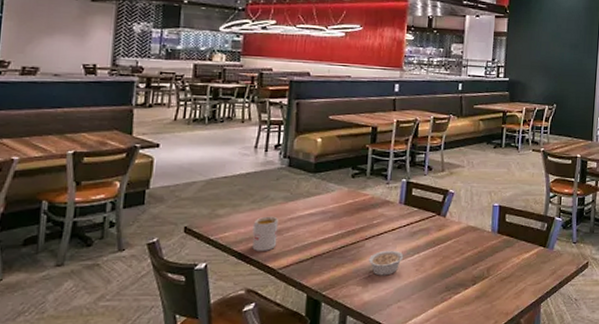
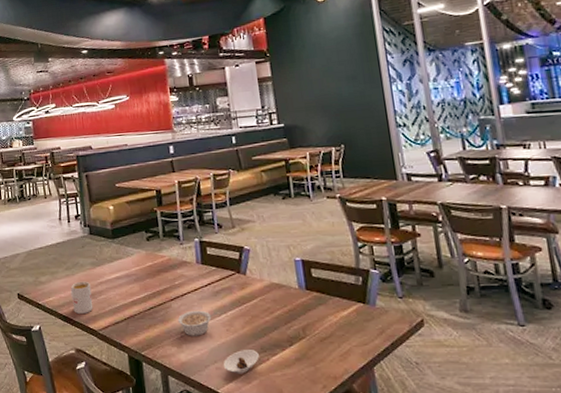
saucer: none [405,289,443,312] -> present [223,350,259,374]

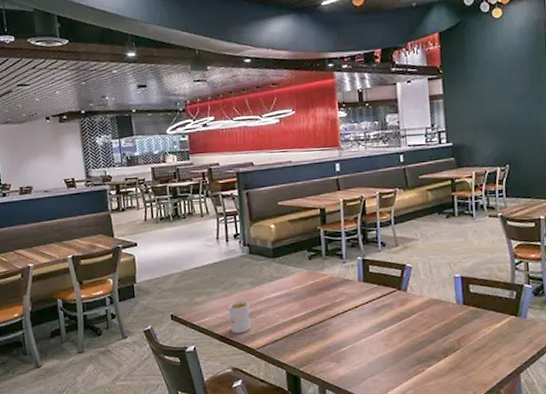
legume: present [177,310,218,336] -> none [337,326,377,352]
saucer: present [223,350,259,374] -> none [380,362,415,385]

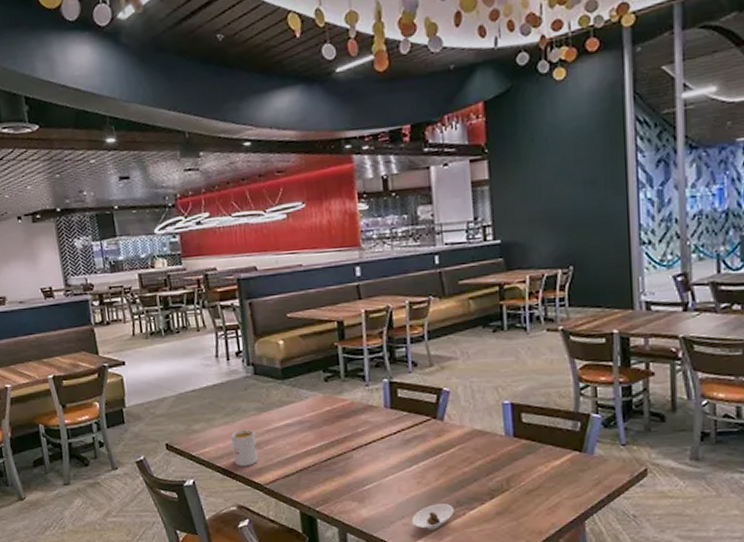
saucer: none [380,362,415,385] -> present [411,504,454,530]

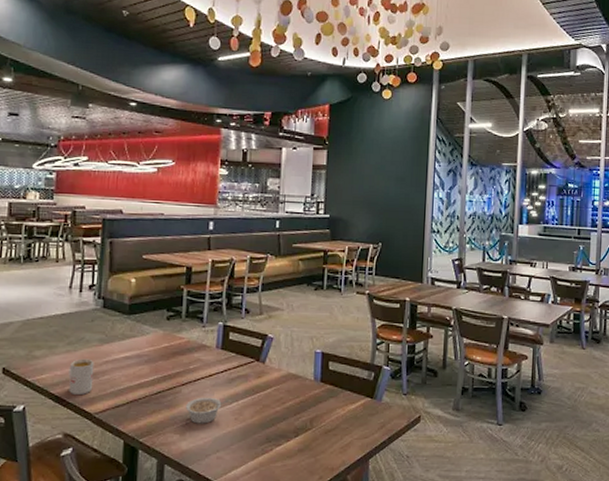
legume: none [359,461,408,490] -> present [185,397,229,424]
saucer: present [411,504,454,530] -> none [225,440,263,464]

